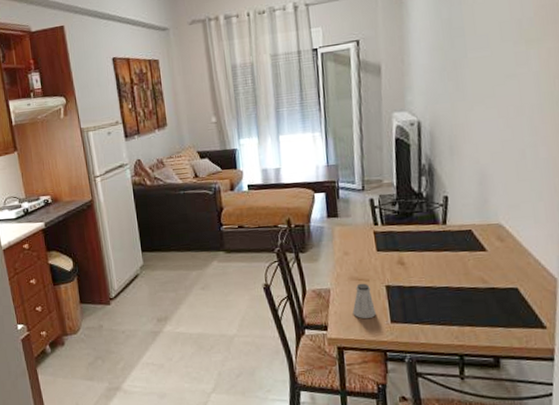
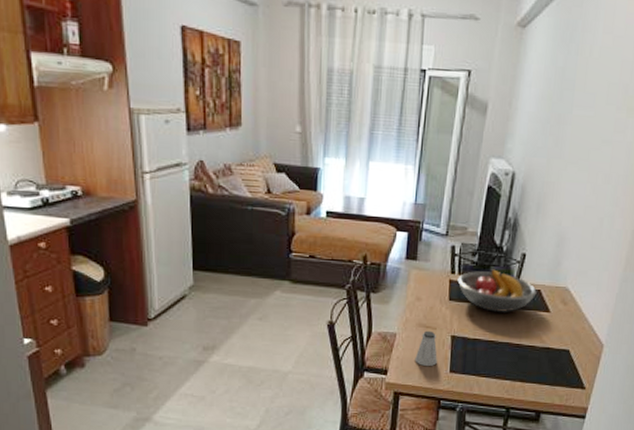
fruit bowl: none [381,215,468,257] -> present [457,269,537,312]

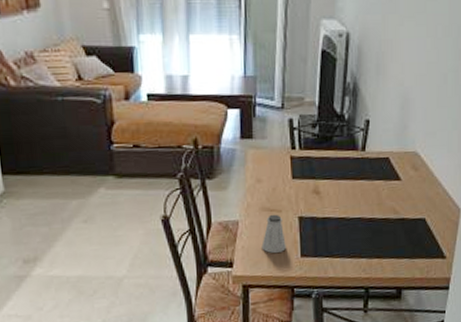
fruit bowl: present [457,269,537,312] -> none [299,140,385,186]

